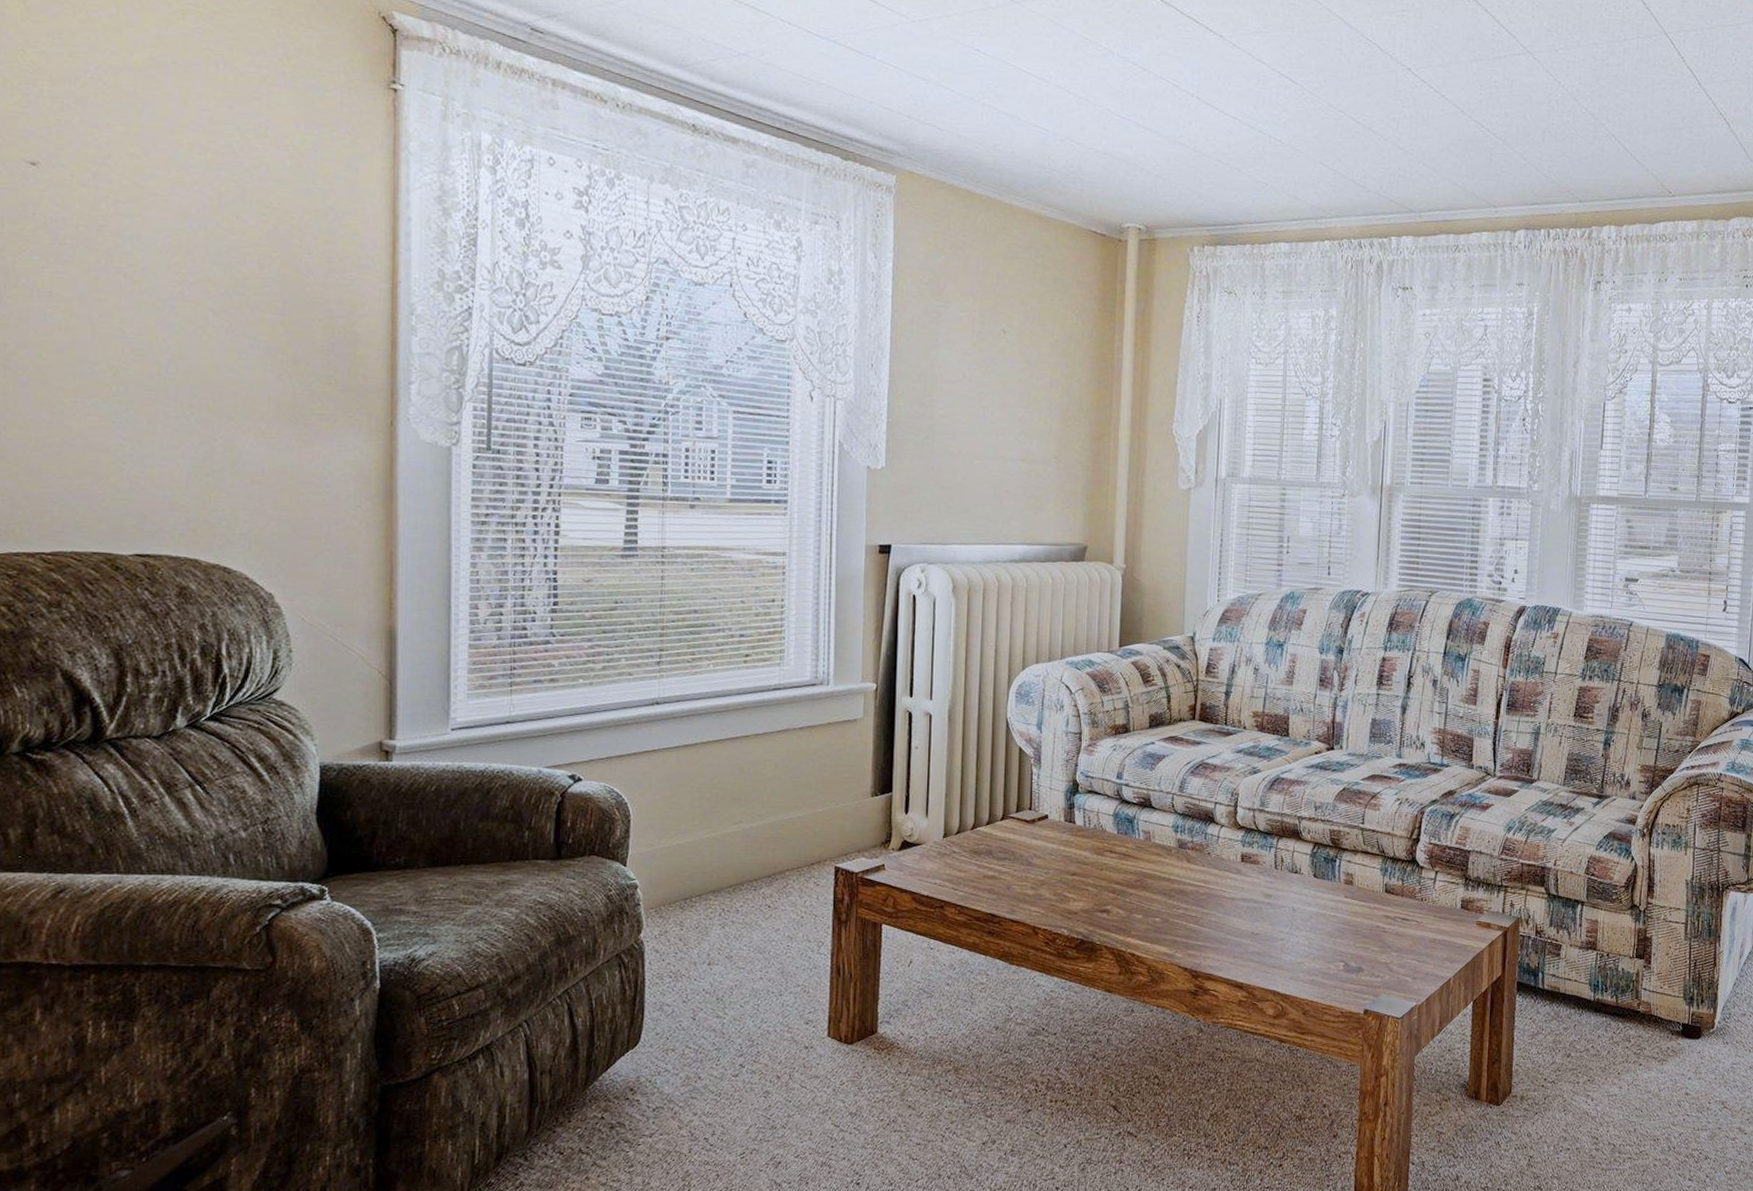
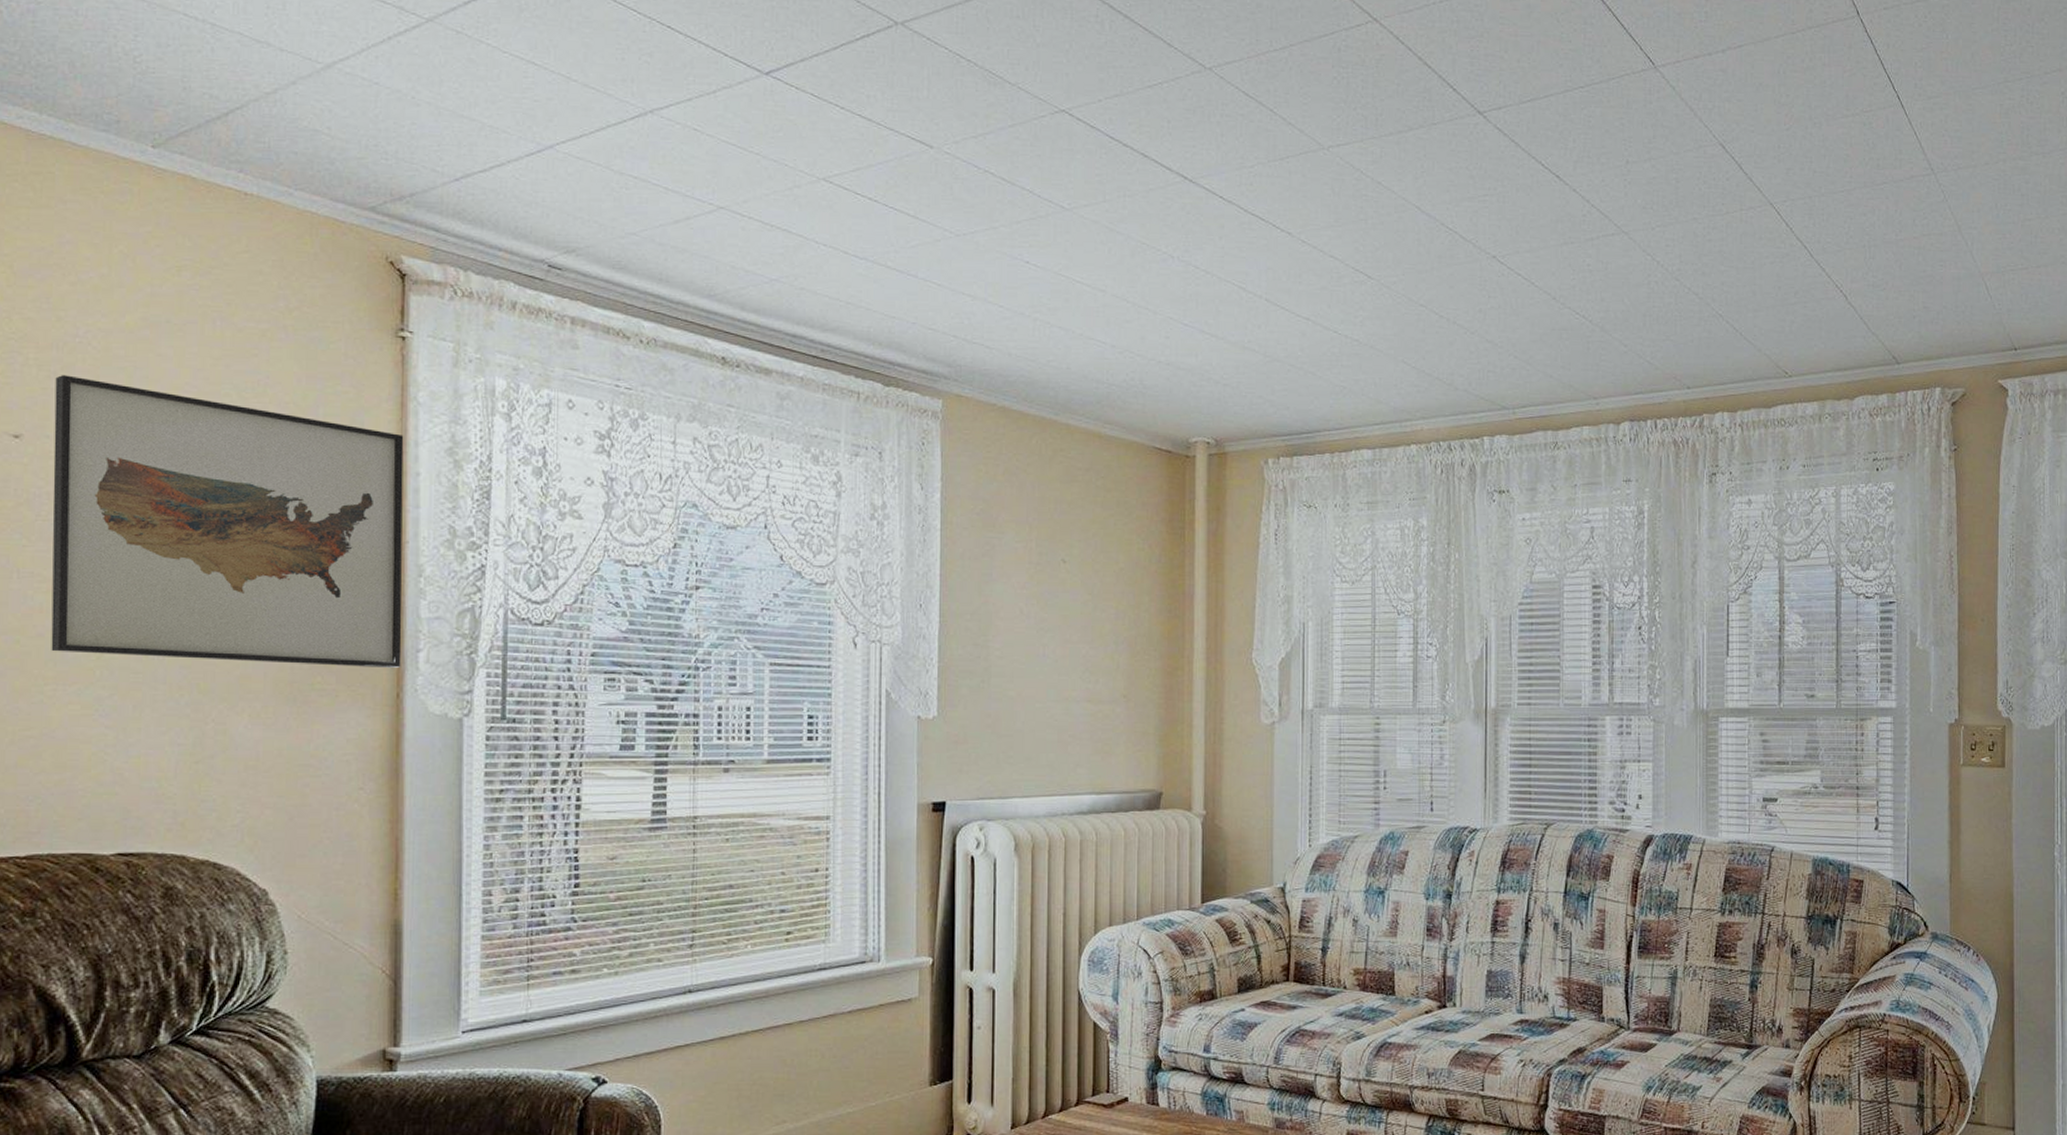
wall art: none [69,108,396,399] -> present [51,375,404,669]

